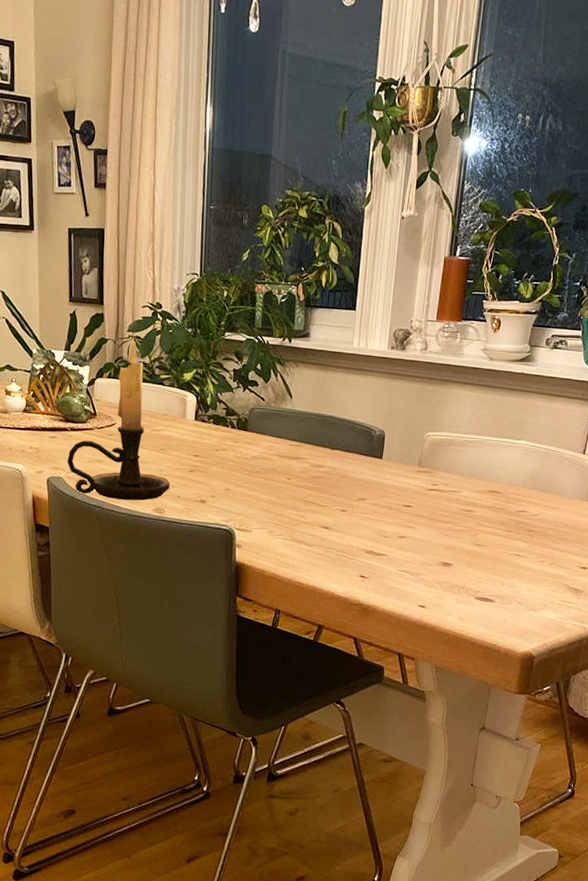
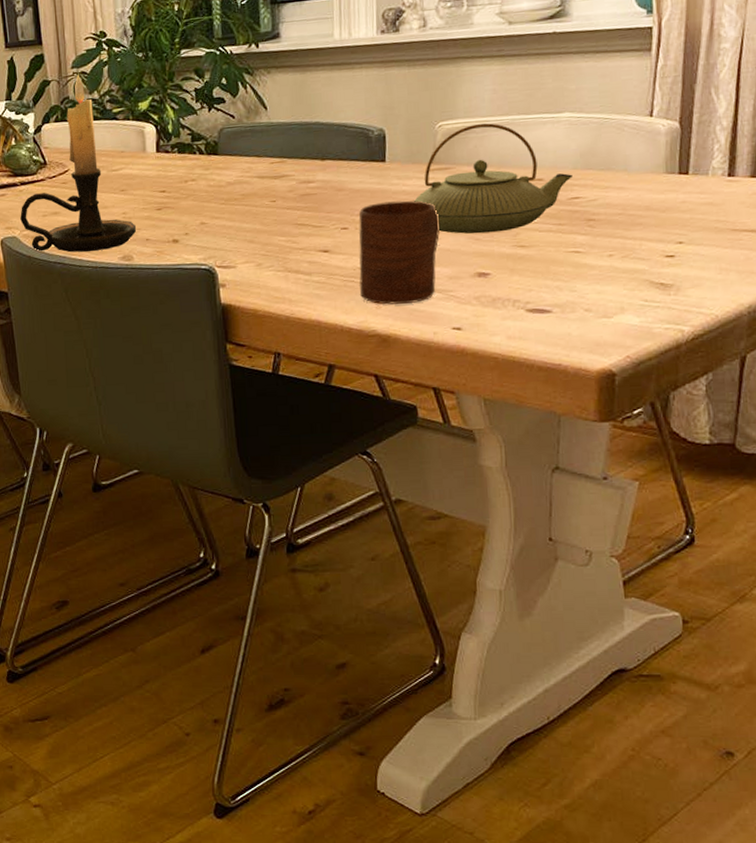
cup: none [350,493,419,581] -> present [358,200,440,305]
teapot: none [401,439,522,531] -> present [414,123,572,234]

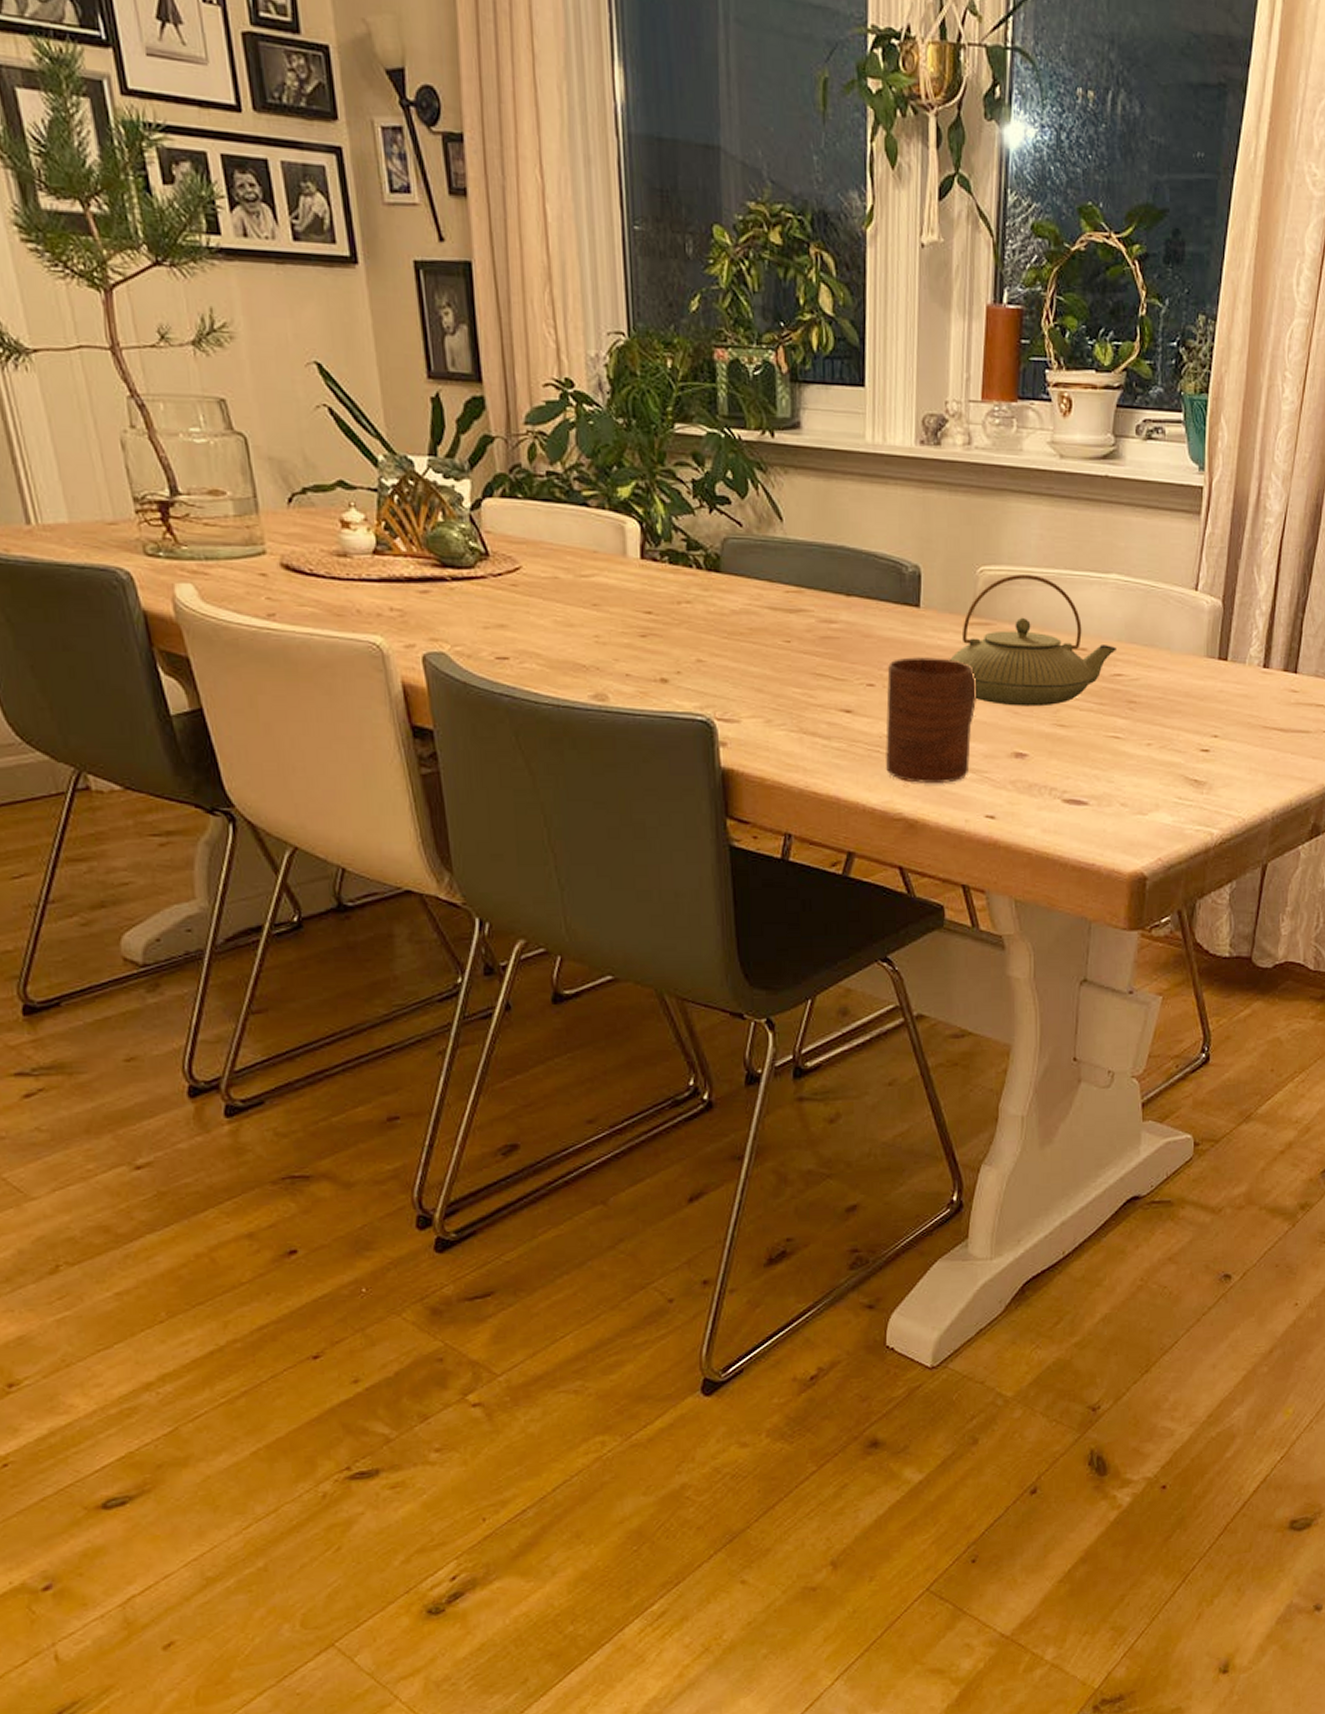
candle holder: present [20,74,137,253] -> none [451,434,614,685]

